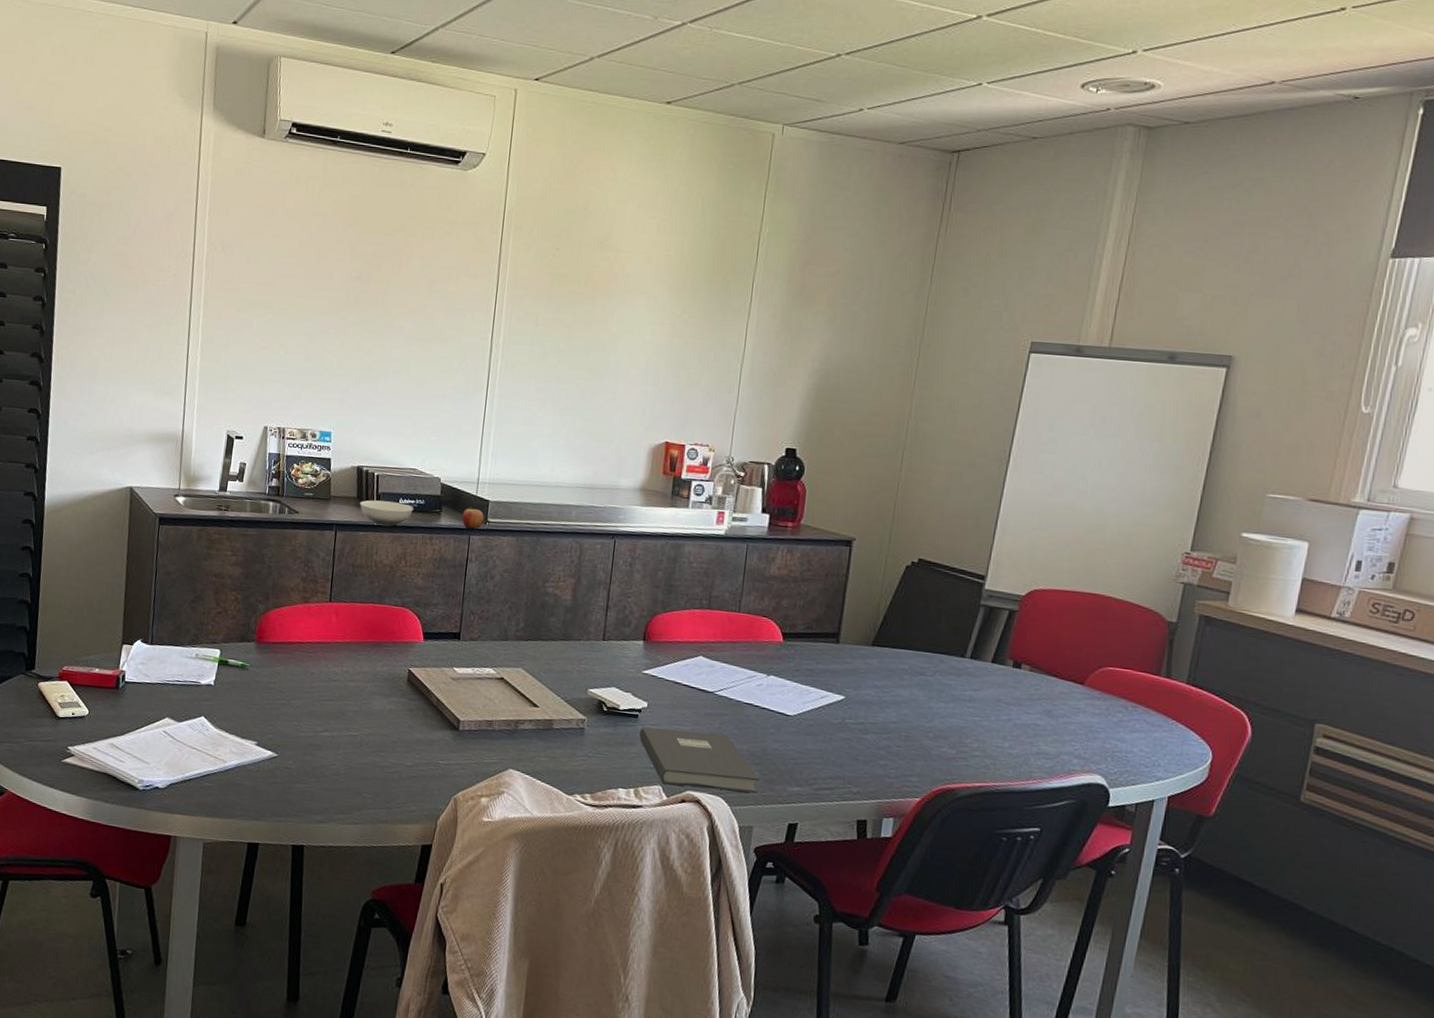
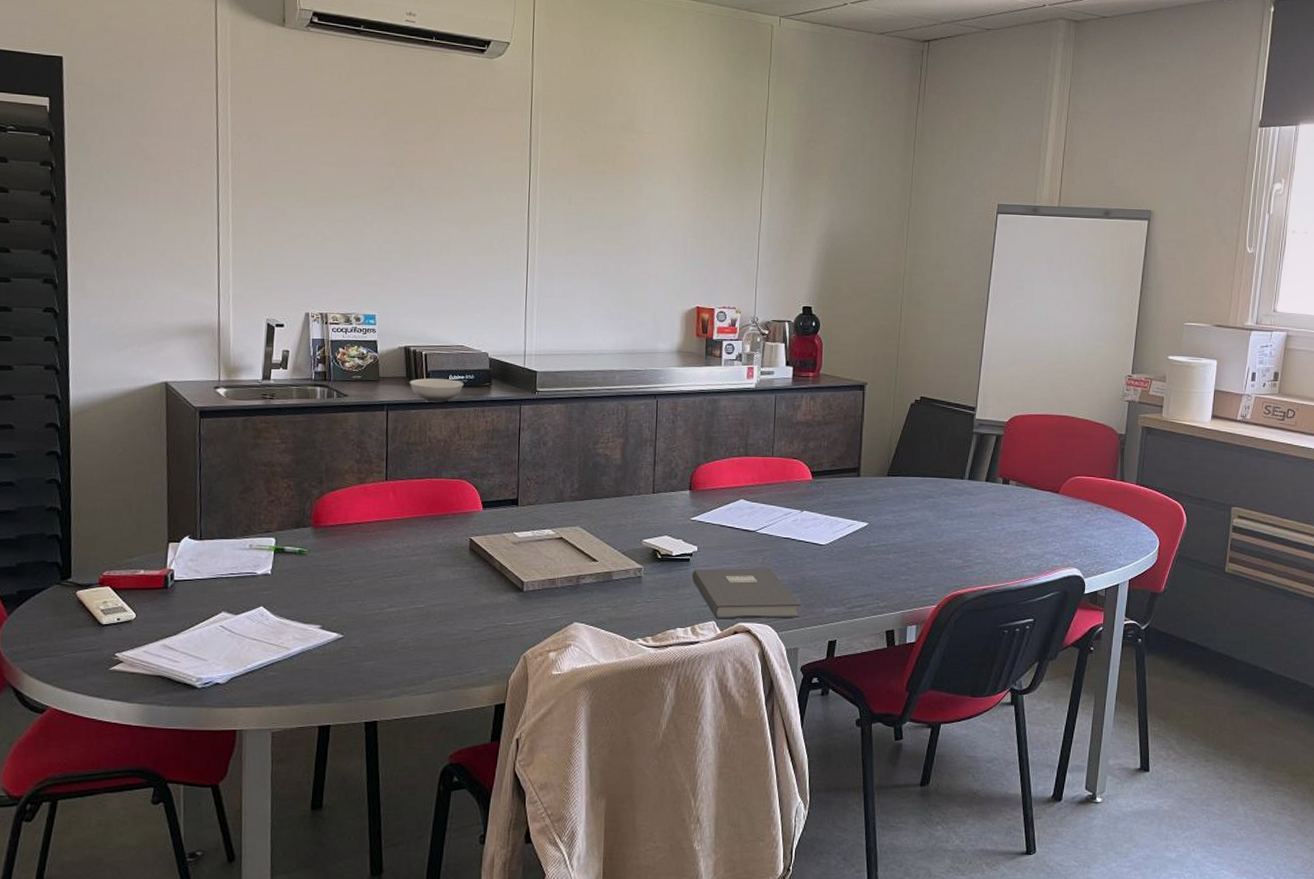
fruit: present [461,506,485,530] -> none [511,378,534,400]

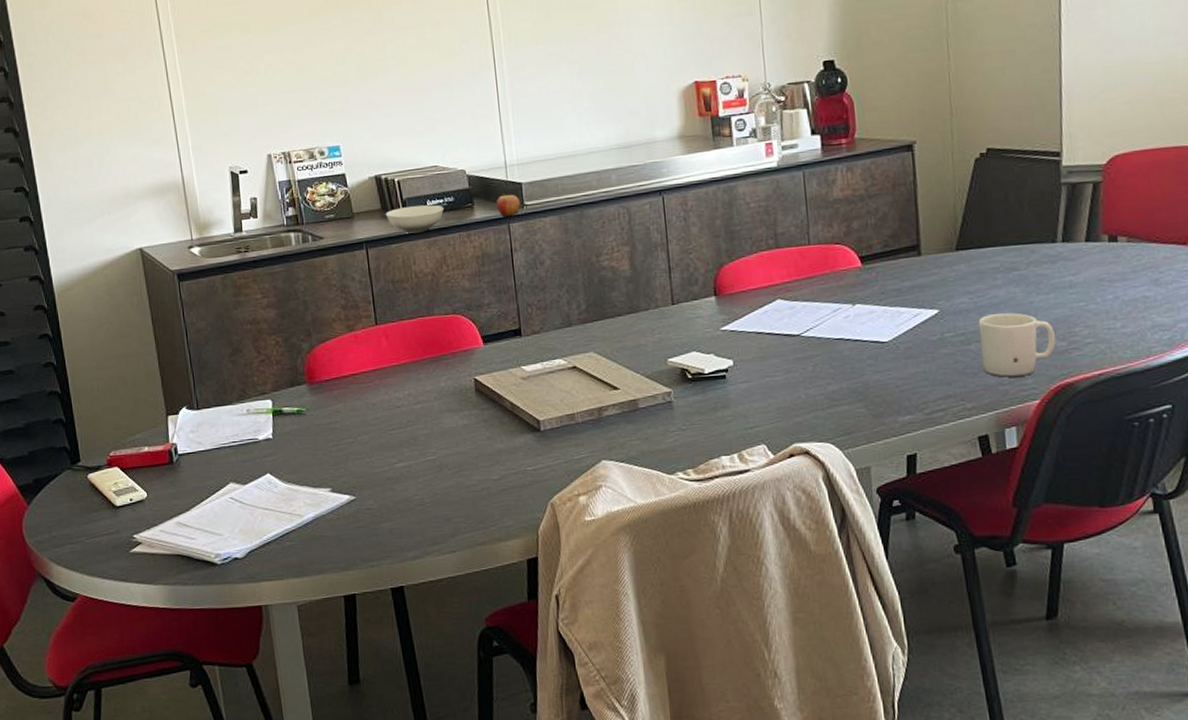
fruit: none [511,378,534,400] -> present [496,193,521,217]
book: present [692,568,801,620] -> none [730,377,868,442]
mug: none [896,531,954,585] -> present [978,312,1056,378]

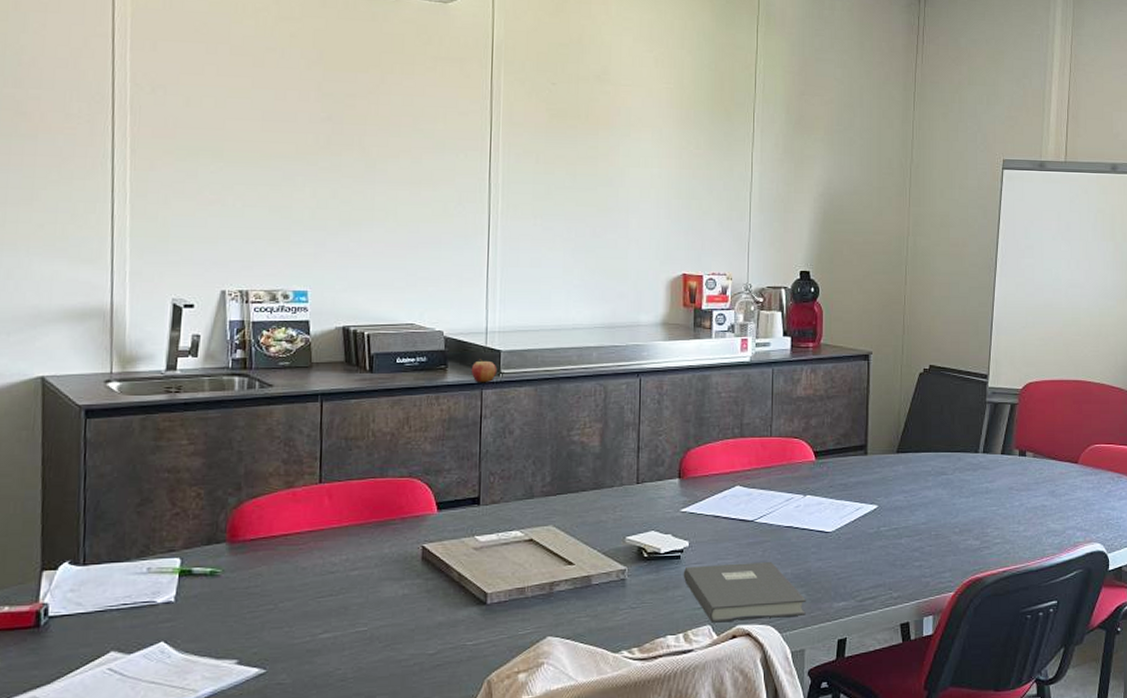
bowl: present [385,204,445,234] -> none [348,362,415,390]
book: none [730,377,868,442] -> present [683,562,806,623]
mug: present [978,312,1056,378] -> none [909,512,971,570]

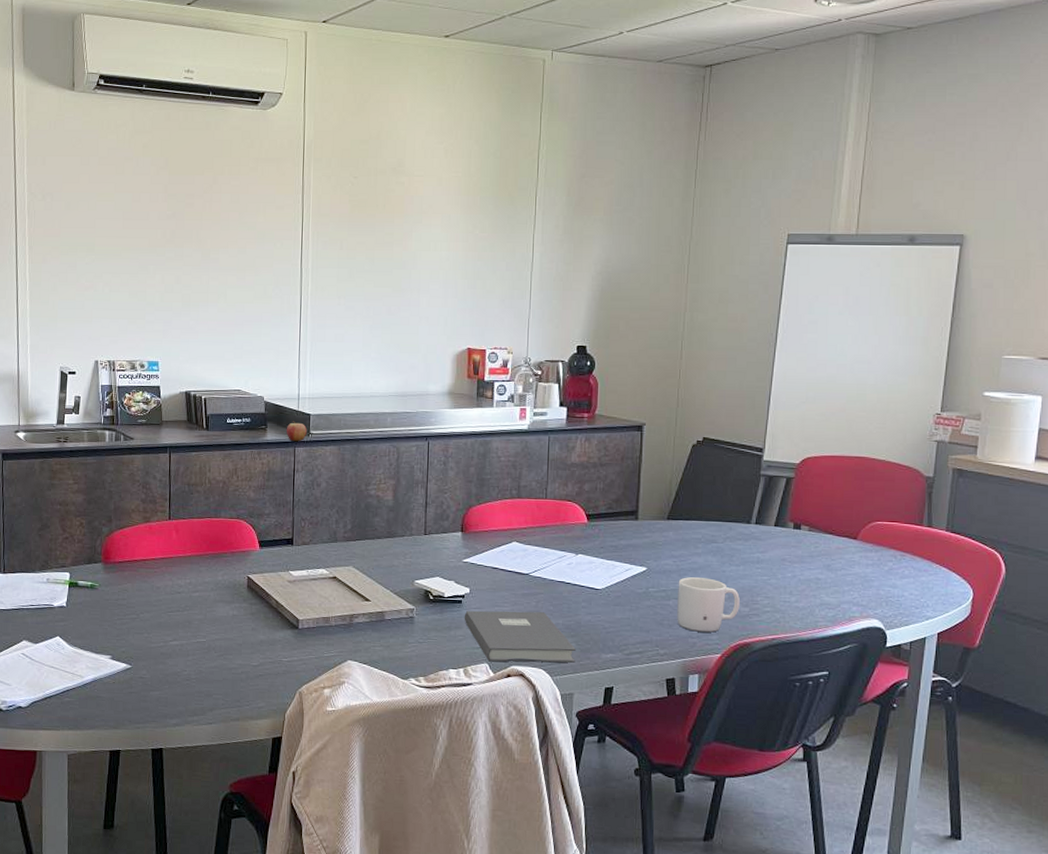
mug: none [909,512,971,570] -> present [677,577,740,633]

